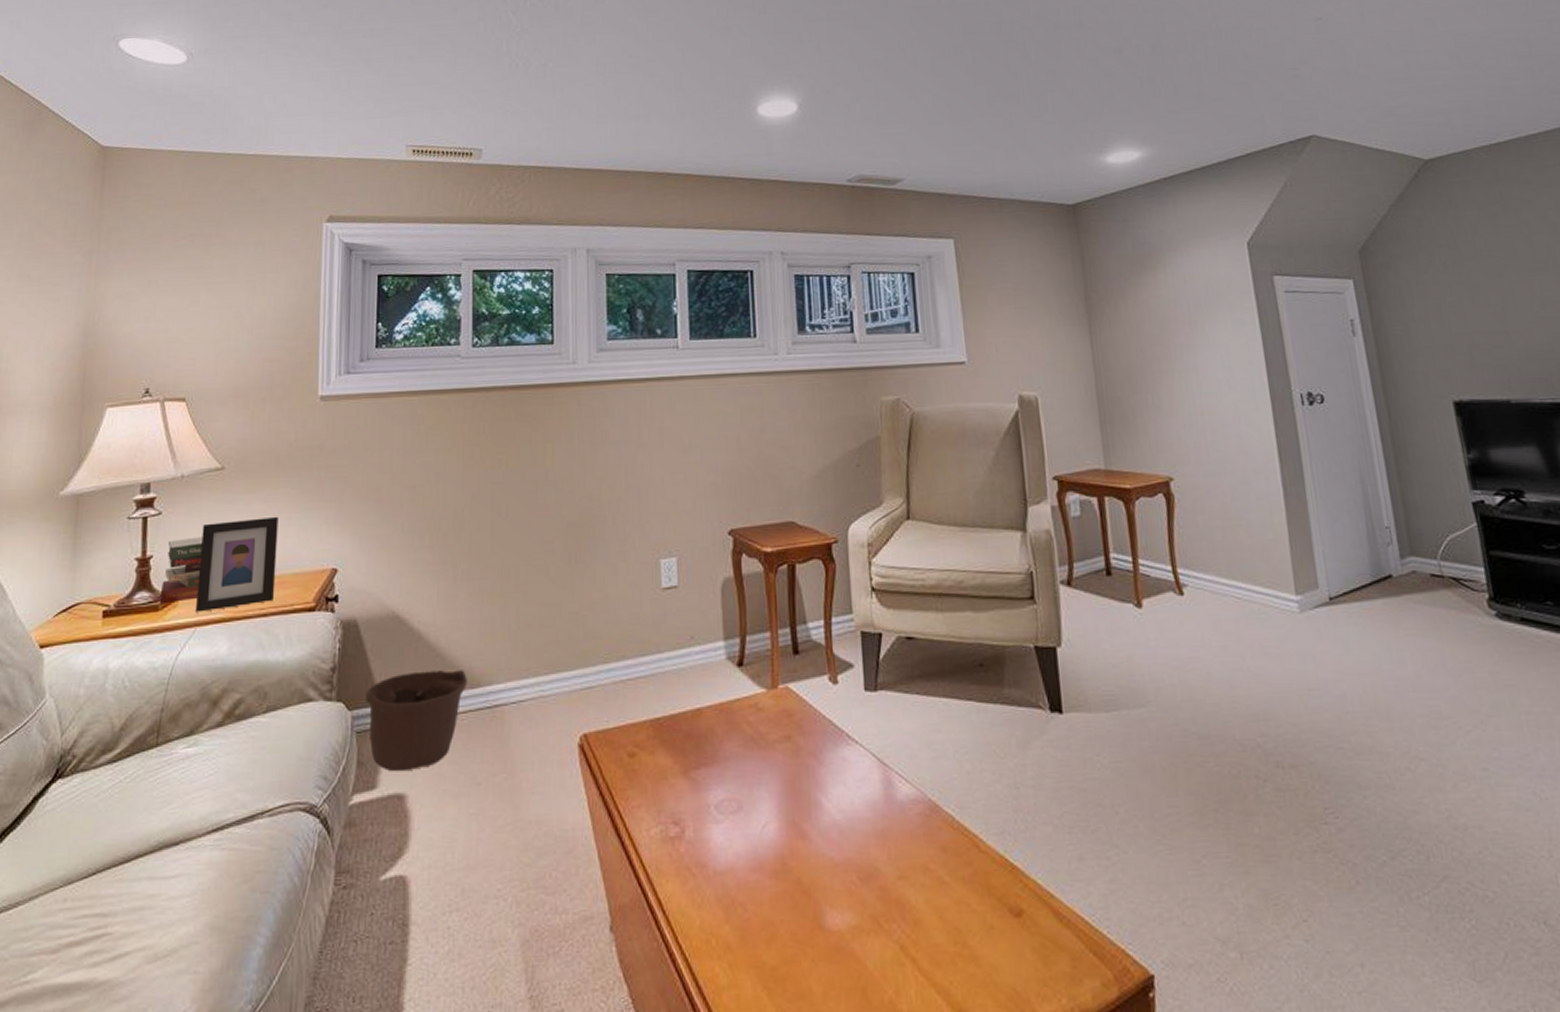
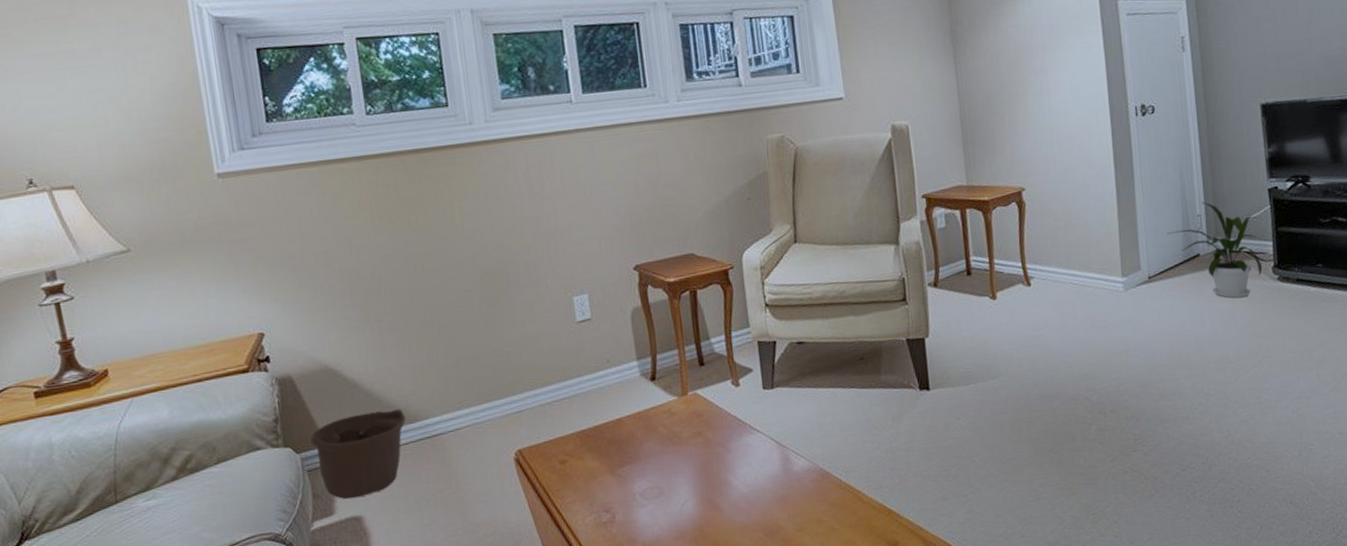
books: present [159,537,203,604] -> none [86,316,129,381]
picture frame: present [196,516,279,612] -> none [119,290,206,385]
house plant: none [1349,511,1475,636] -> present [1167,202,1263,299]

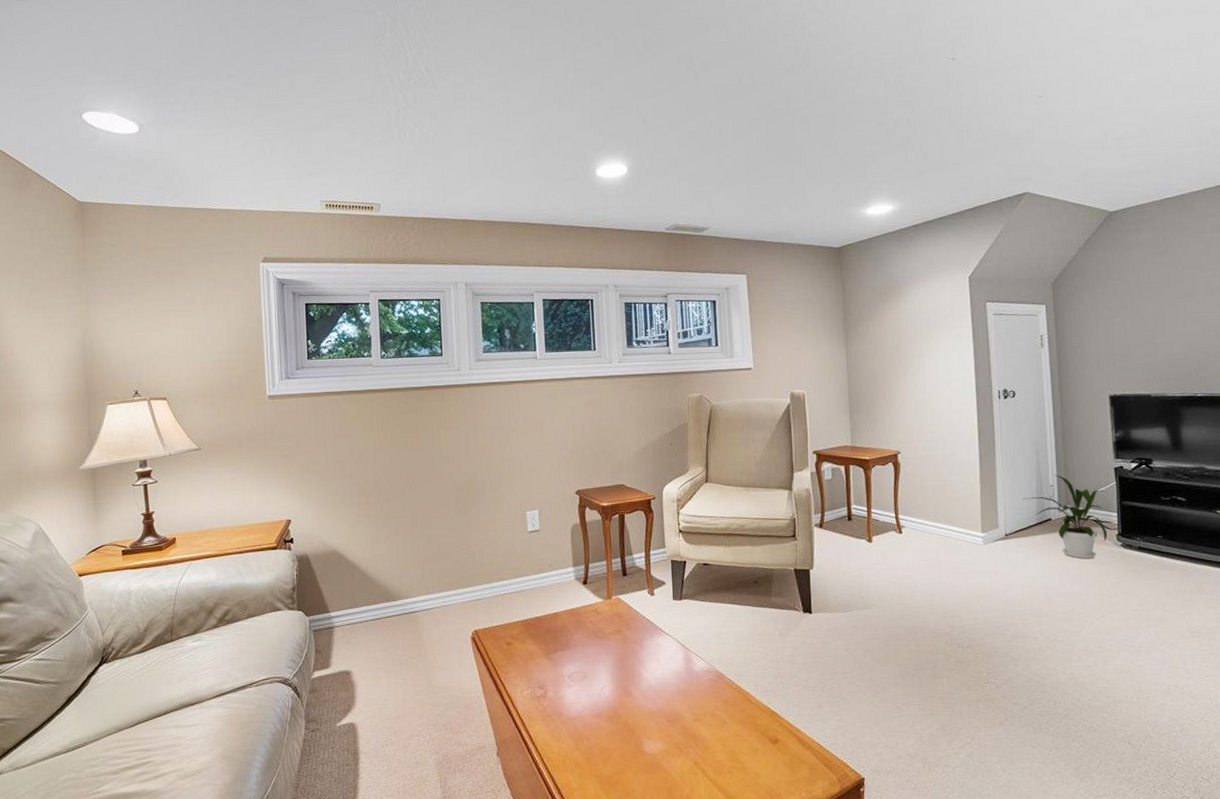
basket: present [310,409,406,499] -> none [317,588,390,657]

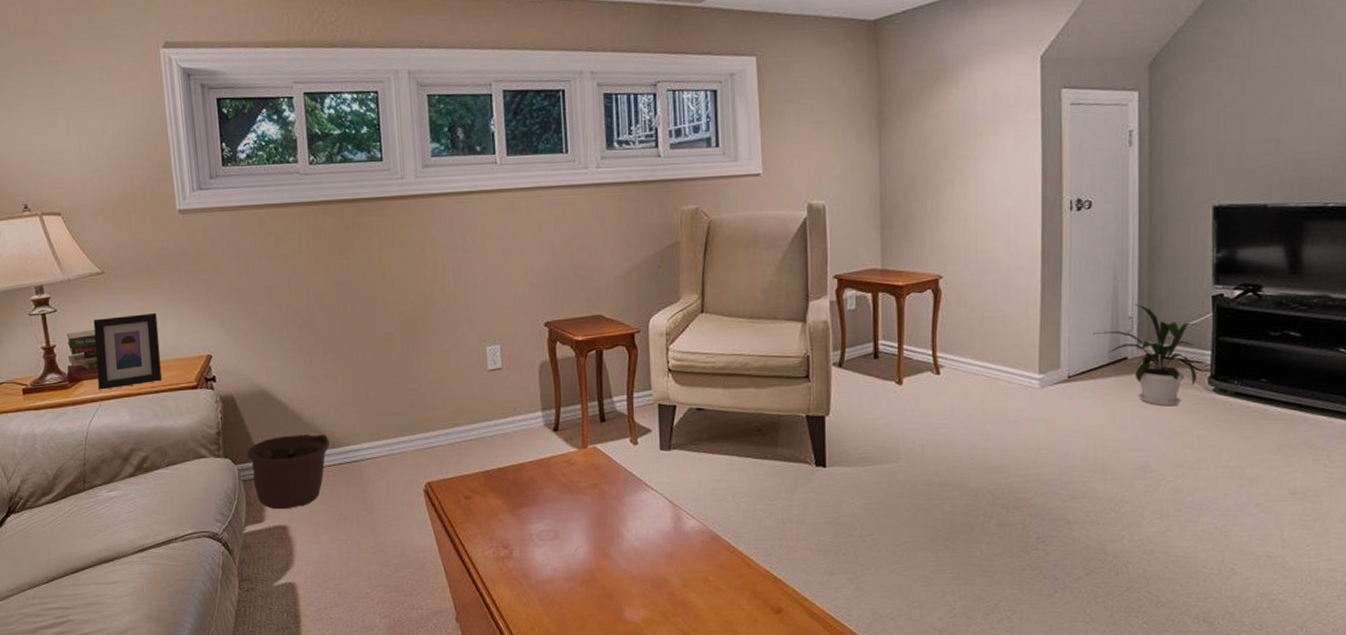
books: none [162,498,191,546] -> present [66,330,99,384]
picture frame: none [189,483,247,551] -> present [93,312,163,390]
basket: none [317,588,390,657] -> present [246,434,329,510]

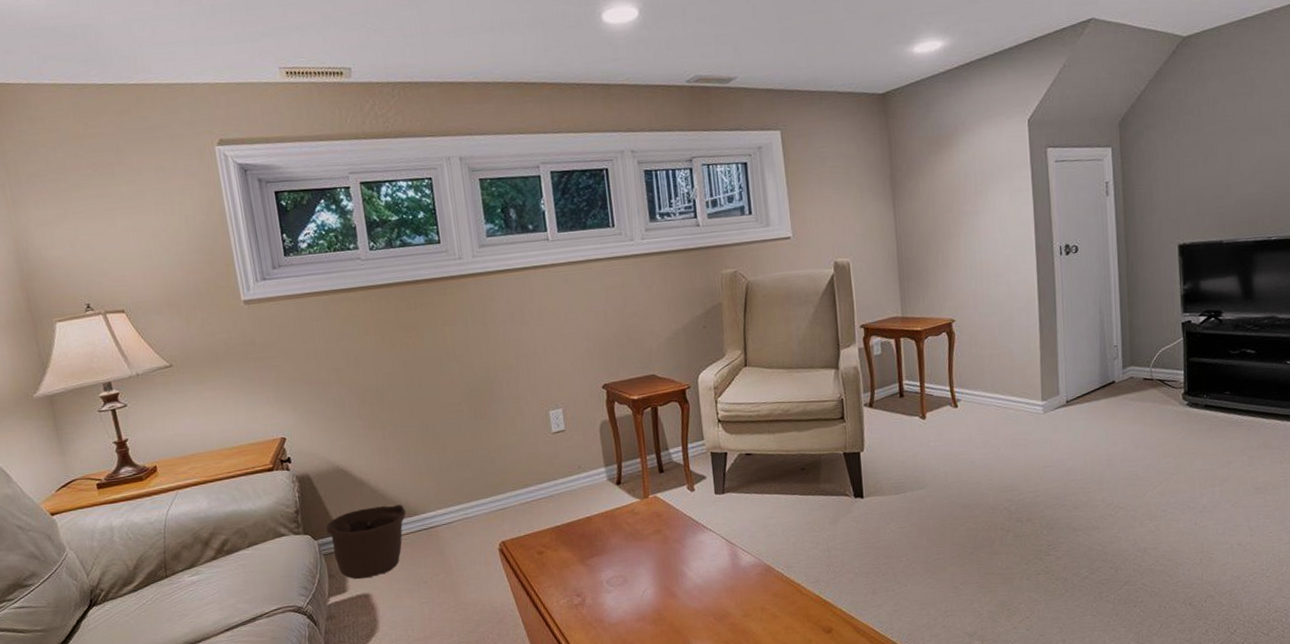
books: present [66,330,99,384] -> none [137,421,174,475]
picture frame: present [93,312,163,390] -> none [164,400,238,479]
house plant: present [1093,304,1197,407] -> none [1085,334,1173,422]

